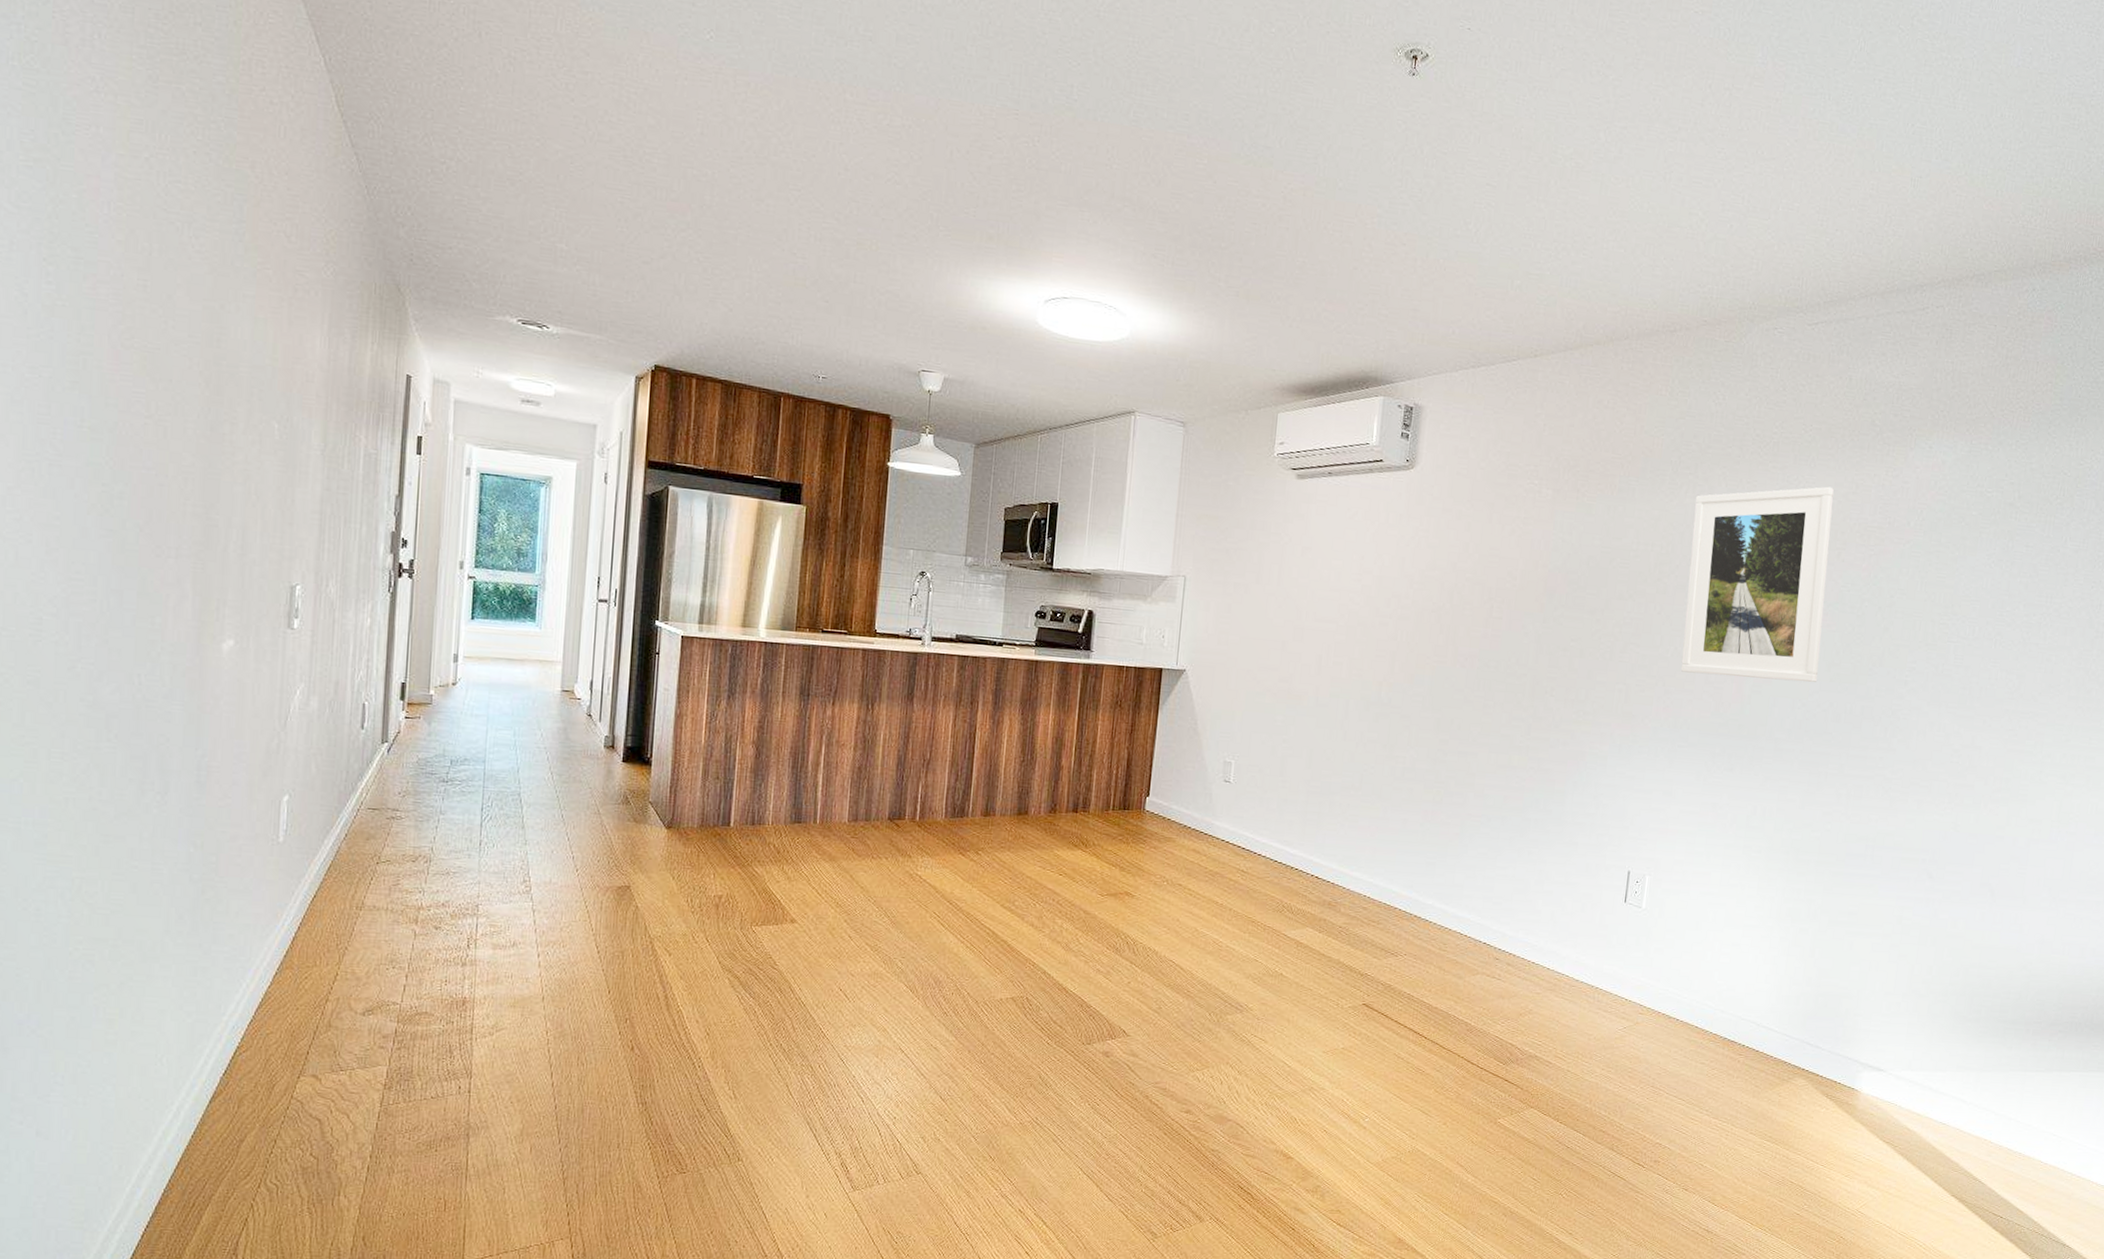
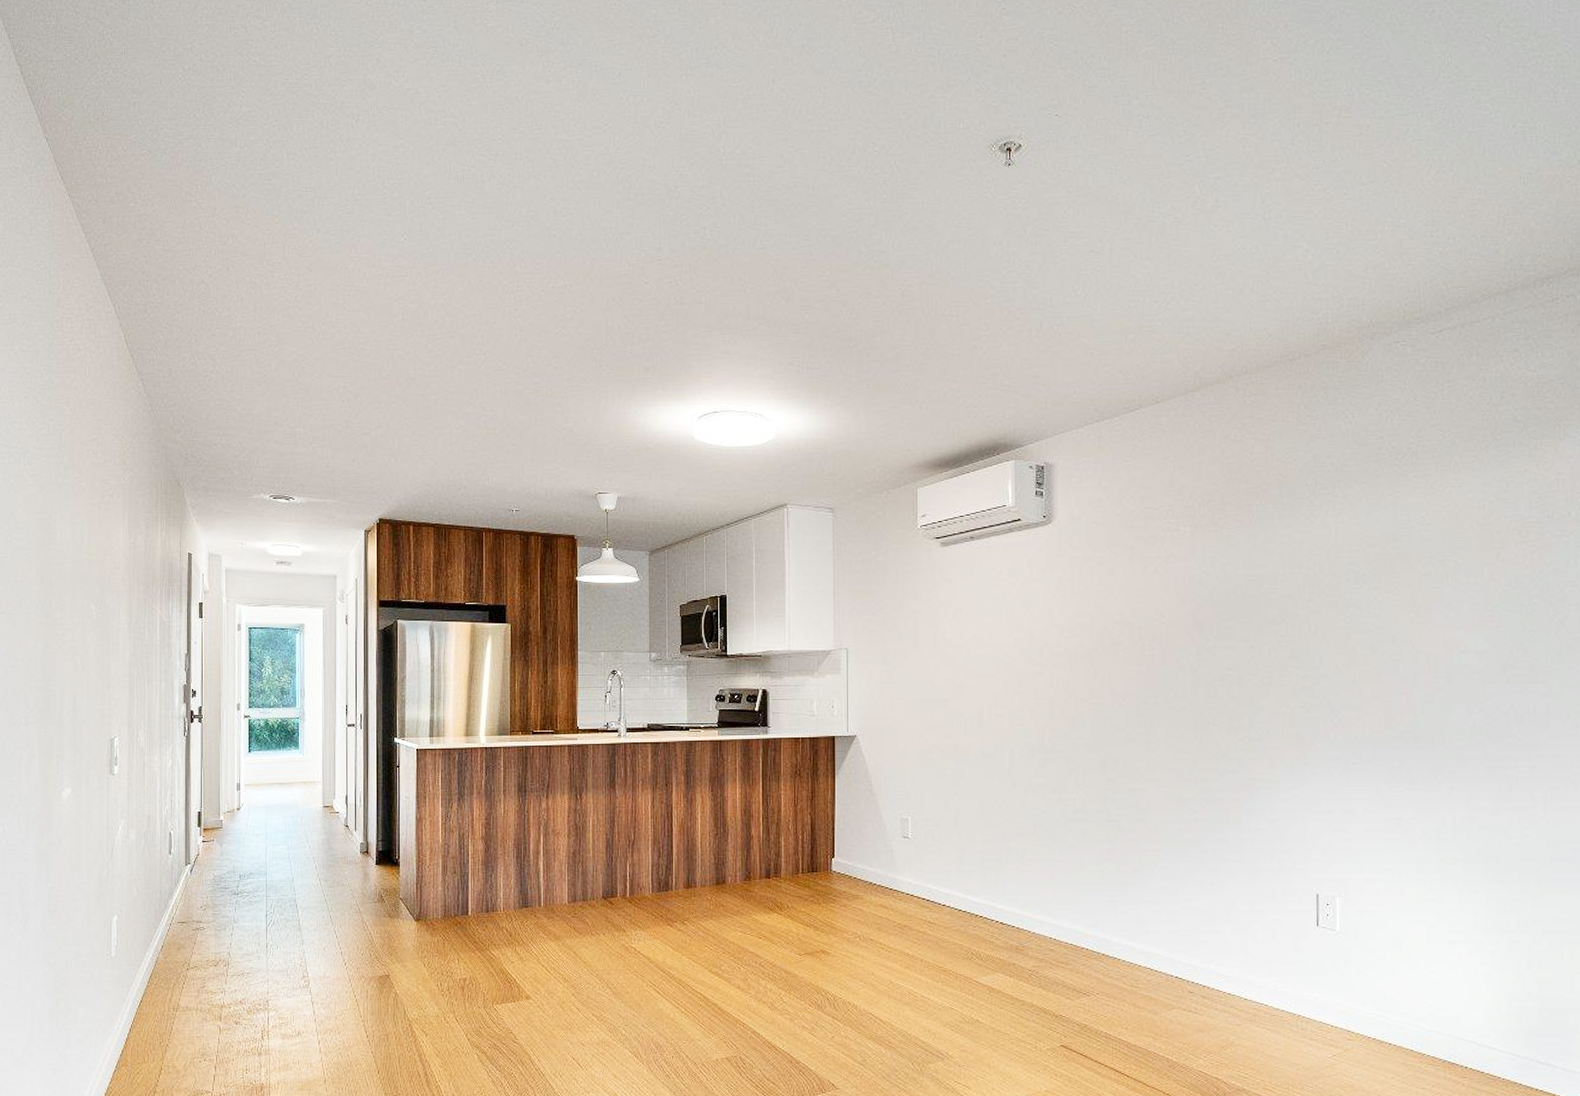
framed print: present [1681,486,1834,683] -> none [1337,488,1493,689]

